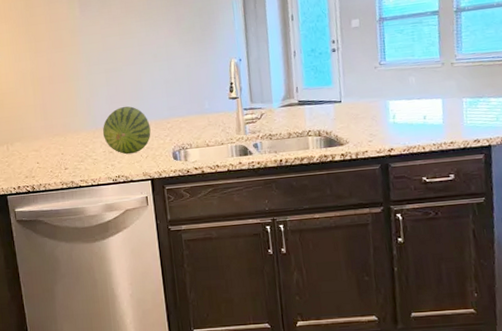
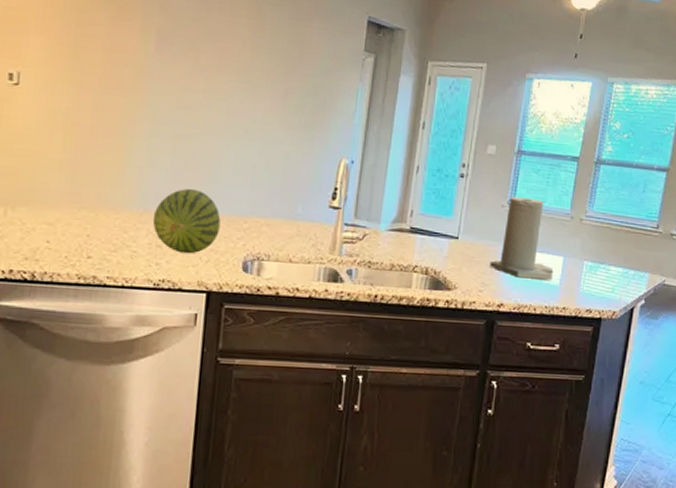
paper towel: none [374,55,436,124] -> present [490,197,554,280]

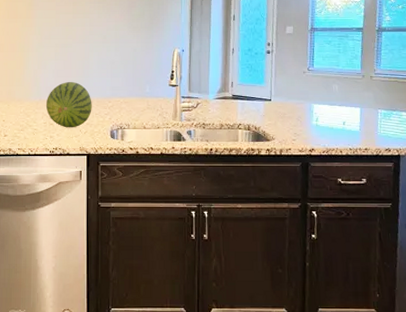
paper towel: present [490,197,554,280] -> none [299,64,354,127]

